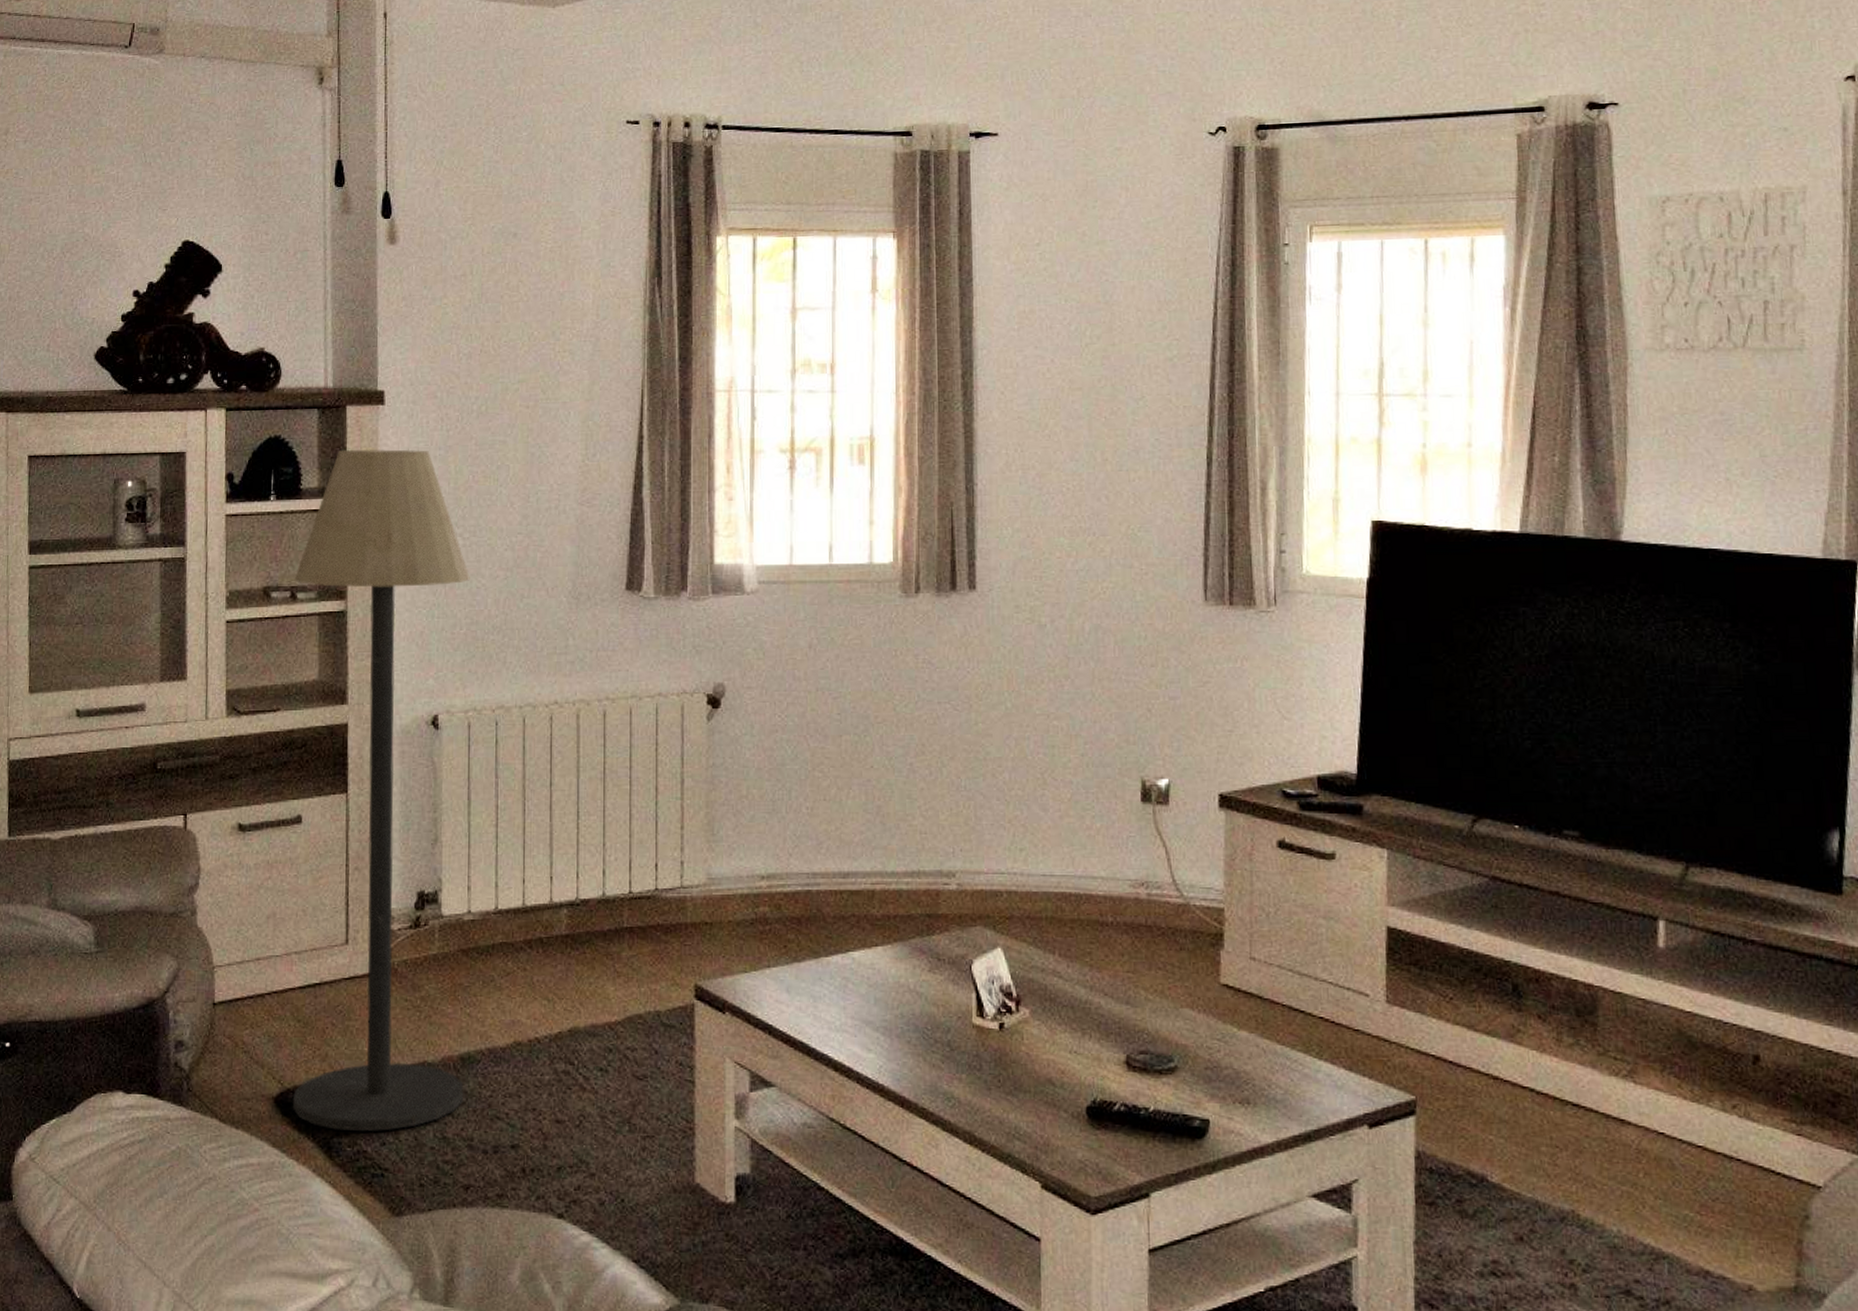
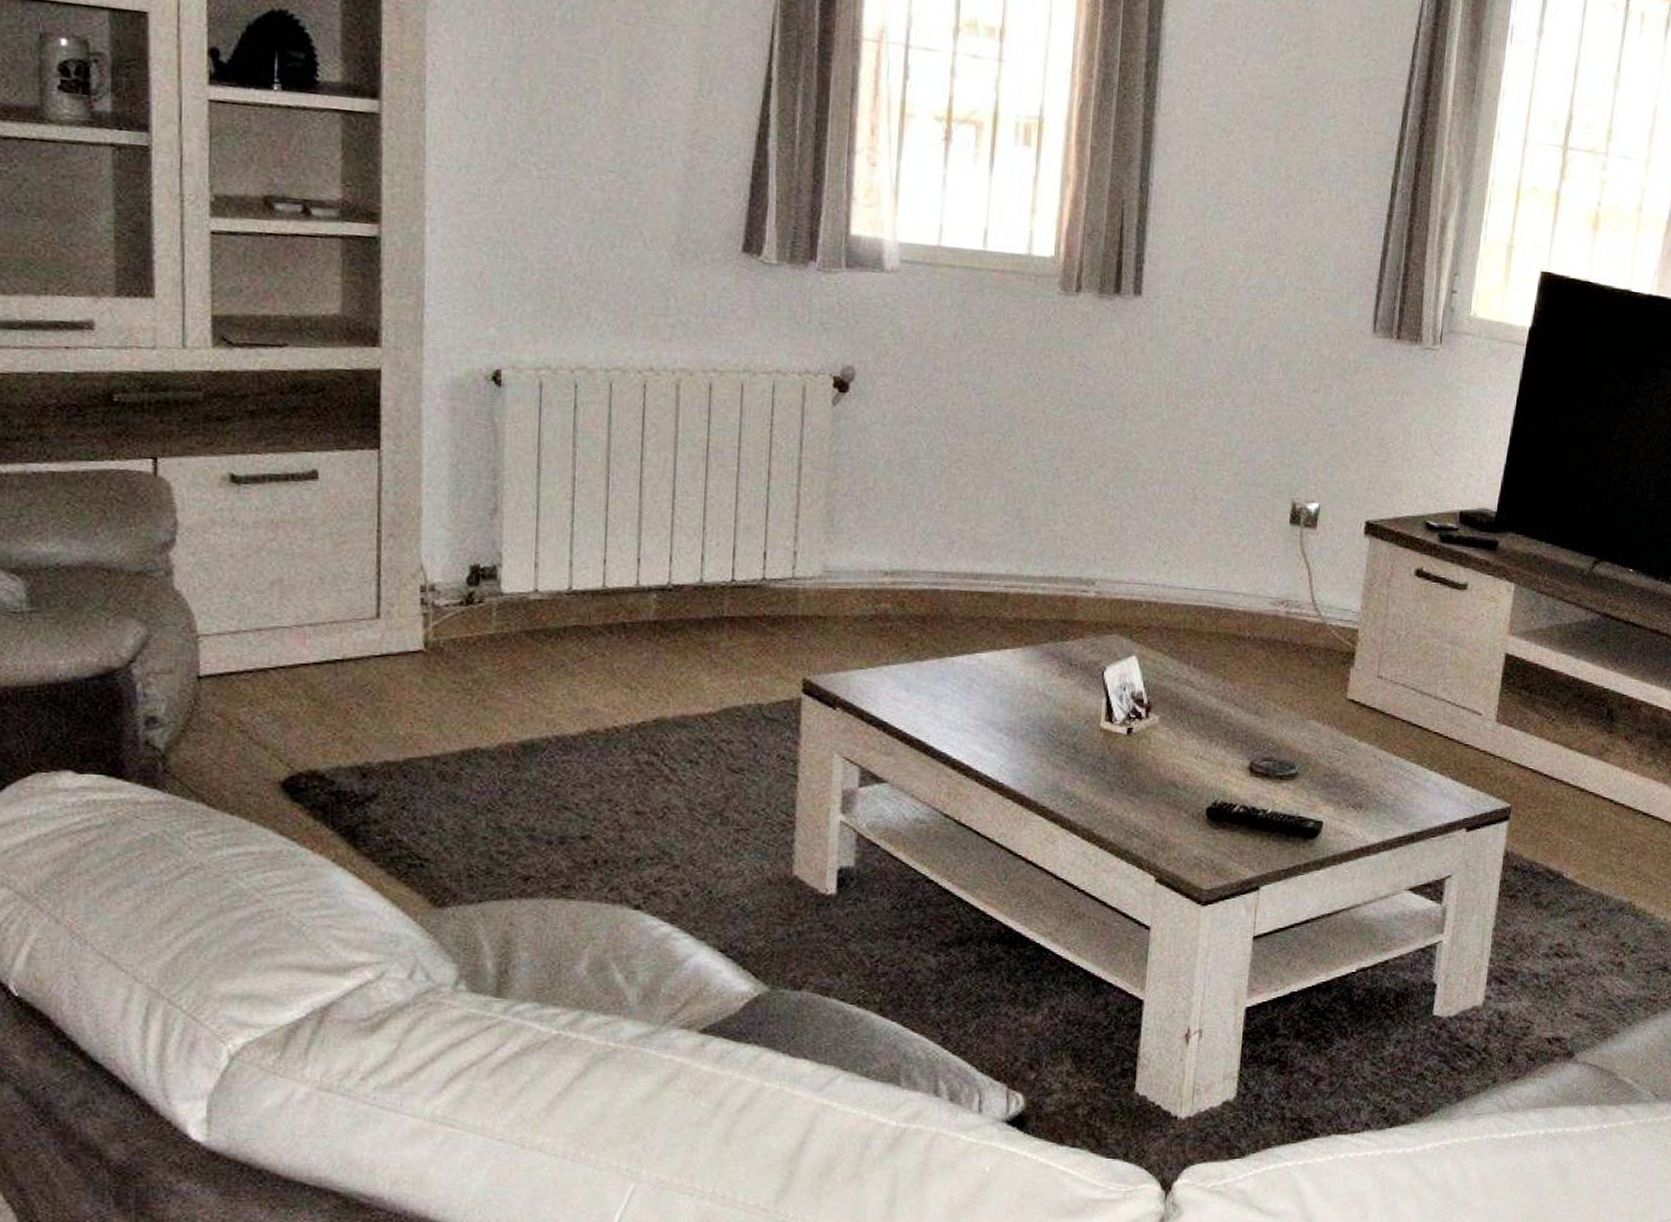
floor lamp: present [292,449,470,1132] -> none [305,41,546,820]

